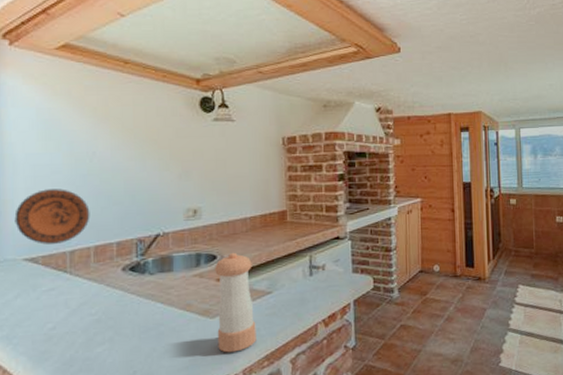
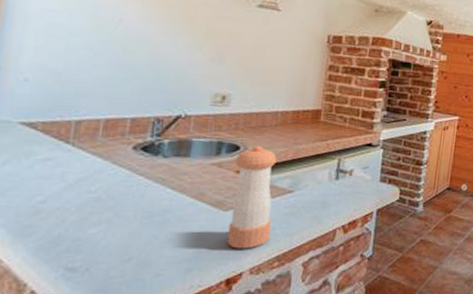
decorative plate: present [14,189,90,245] -> none [16,50,107,111]

